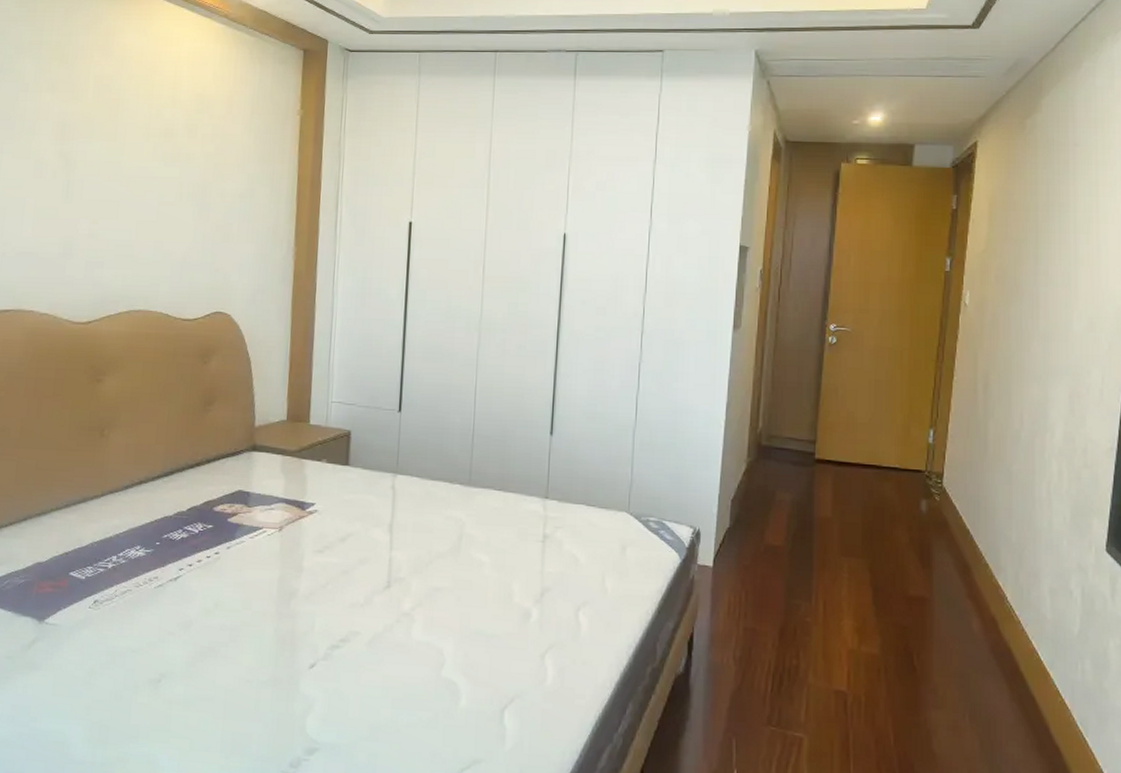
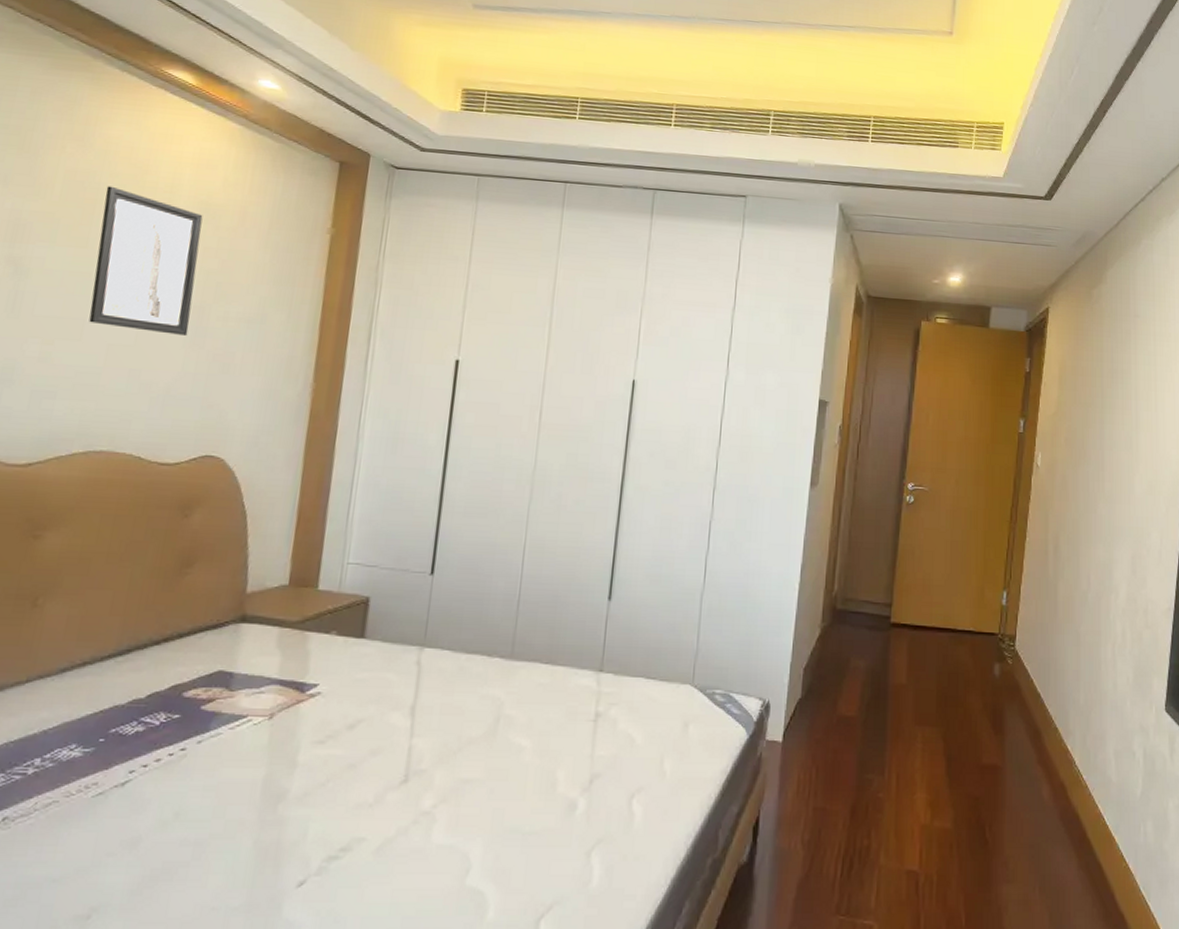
wall art: none [122,86,200,211] -> present [88,185,203,335]

